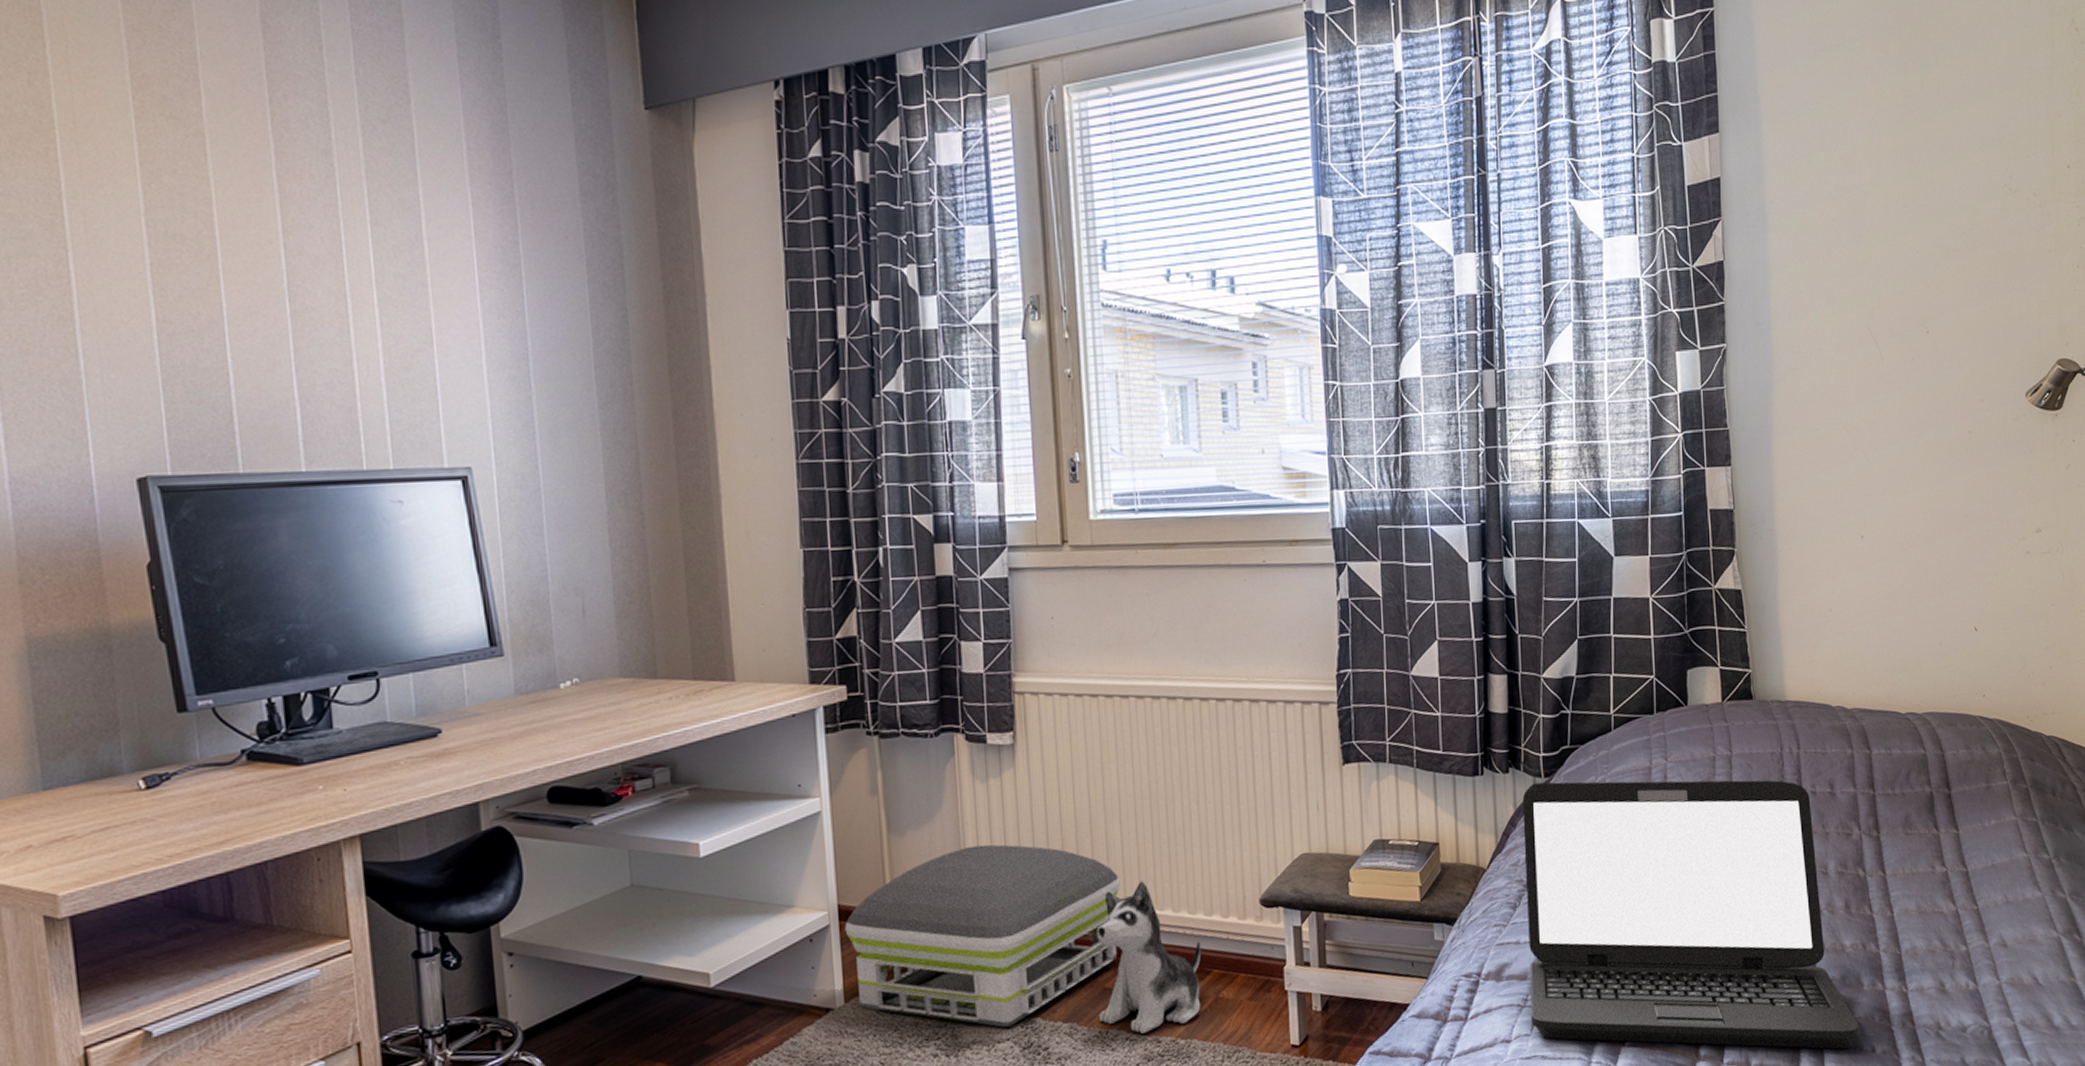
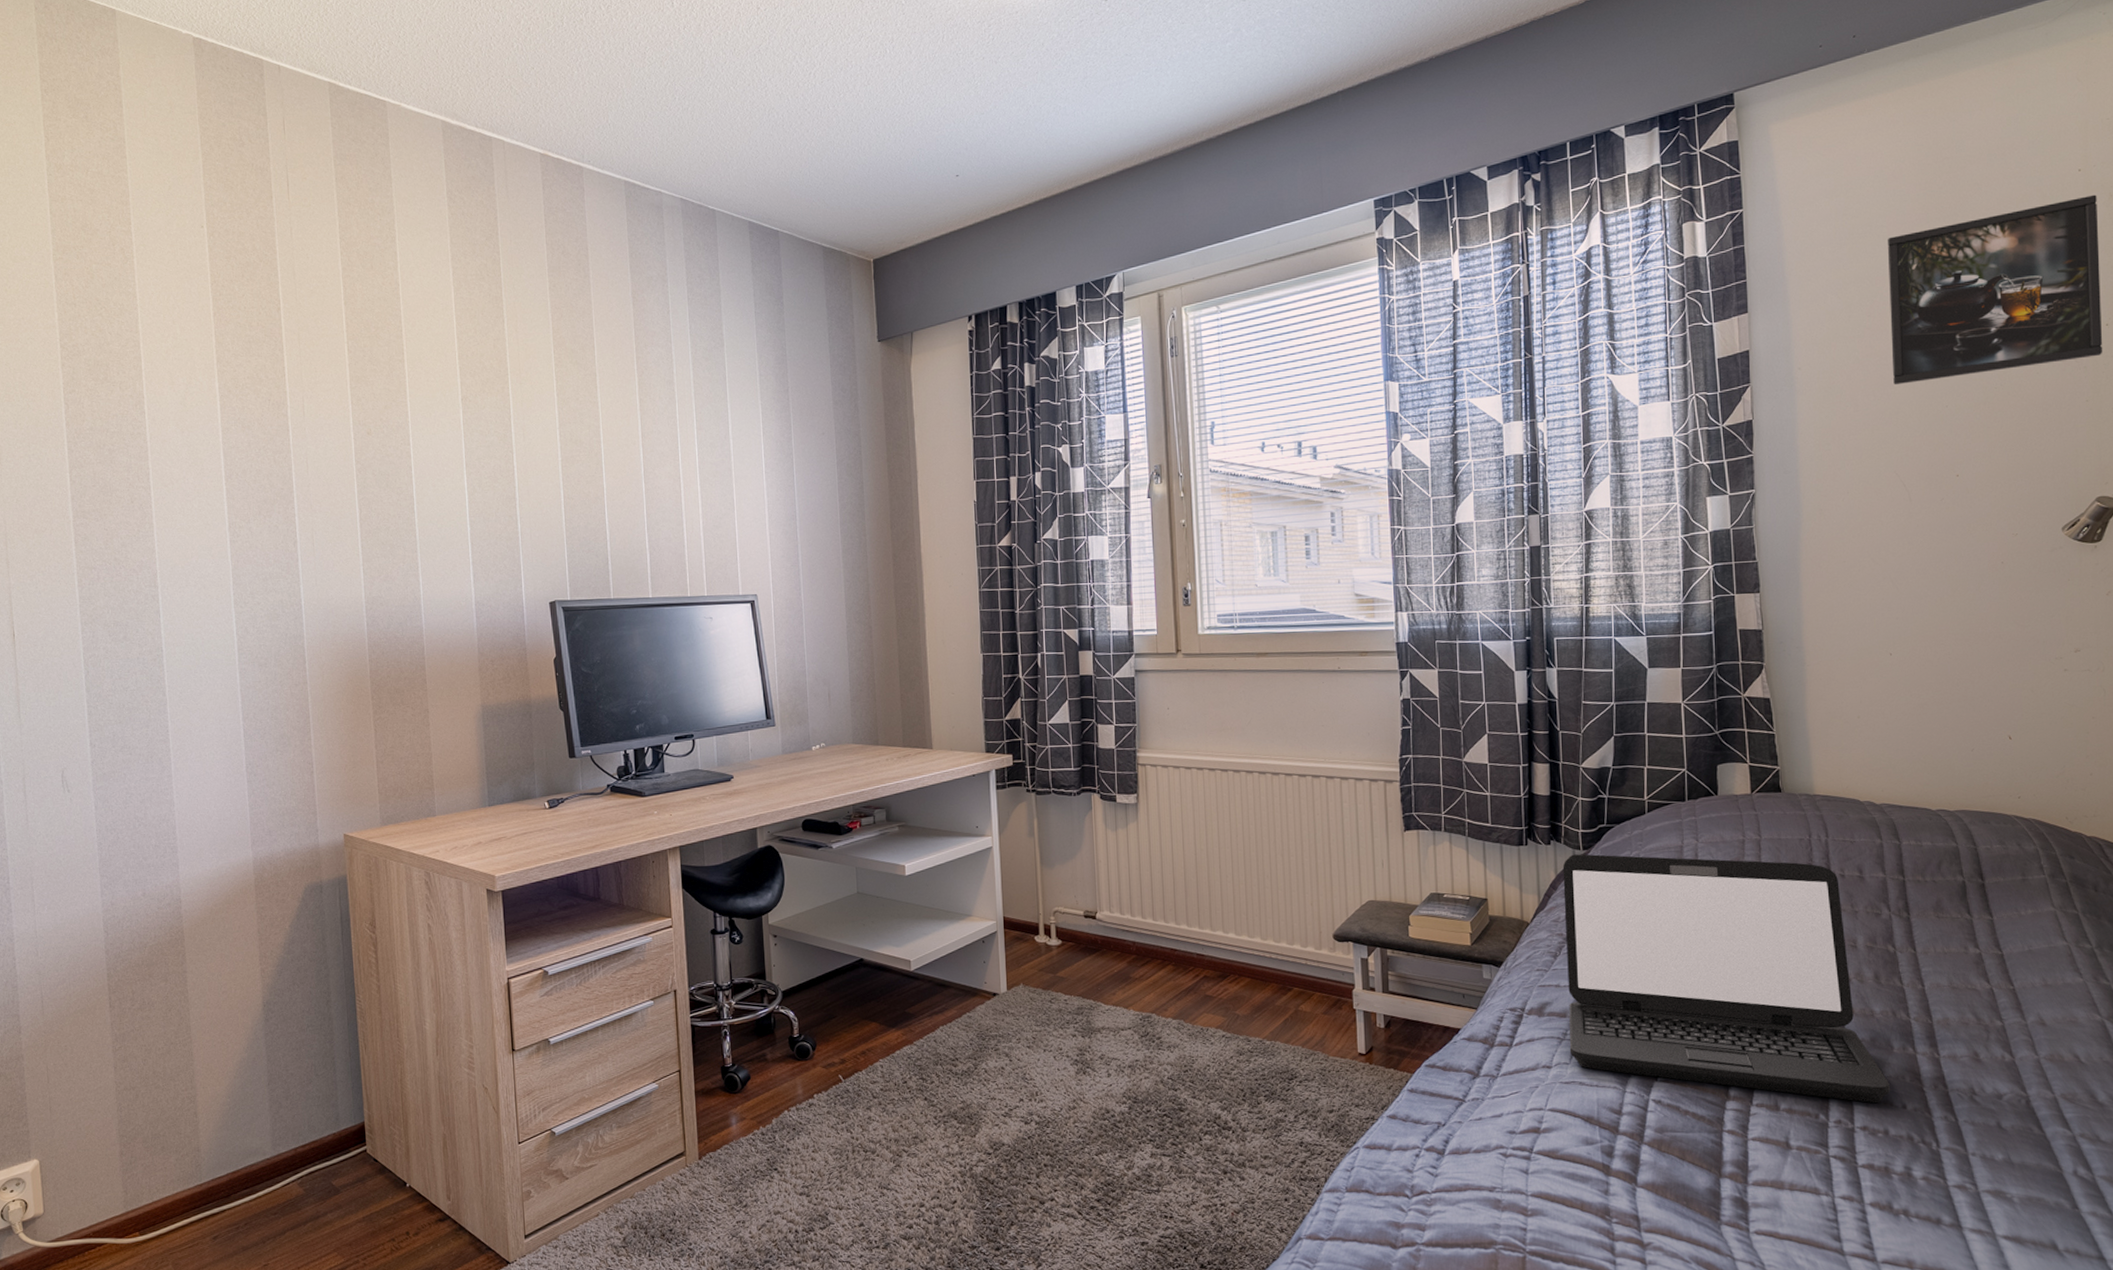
air purifier: present [844,844,1120,1027] -> none [1008,878,1219,1019]
plush toy: present [1096,881,1202,1034] -> none [1200,914,1284,1033]
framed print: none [1860,19,2065,226] -> present [1887,194,2103,385]

